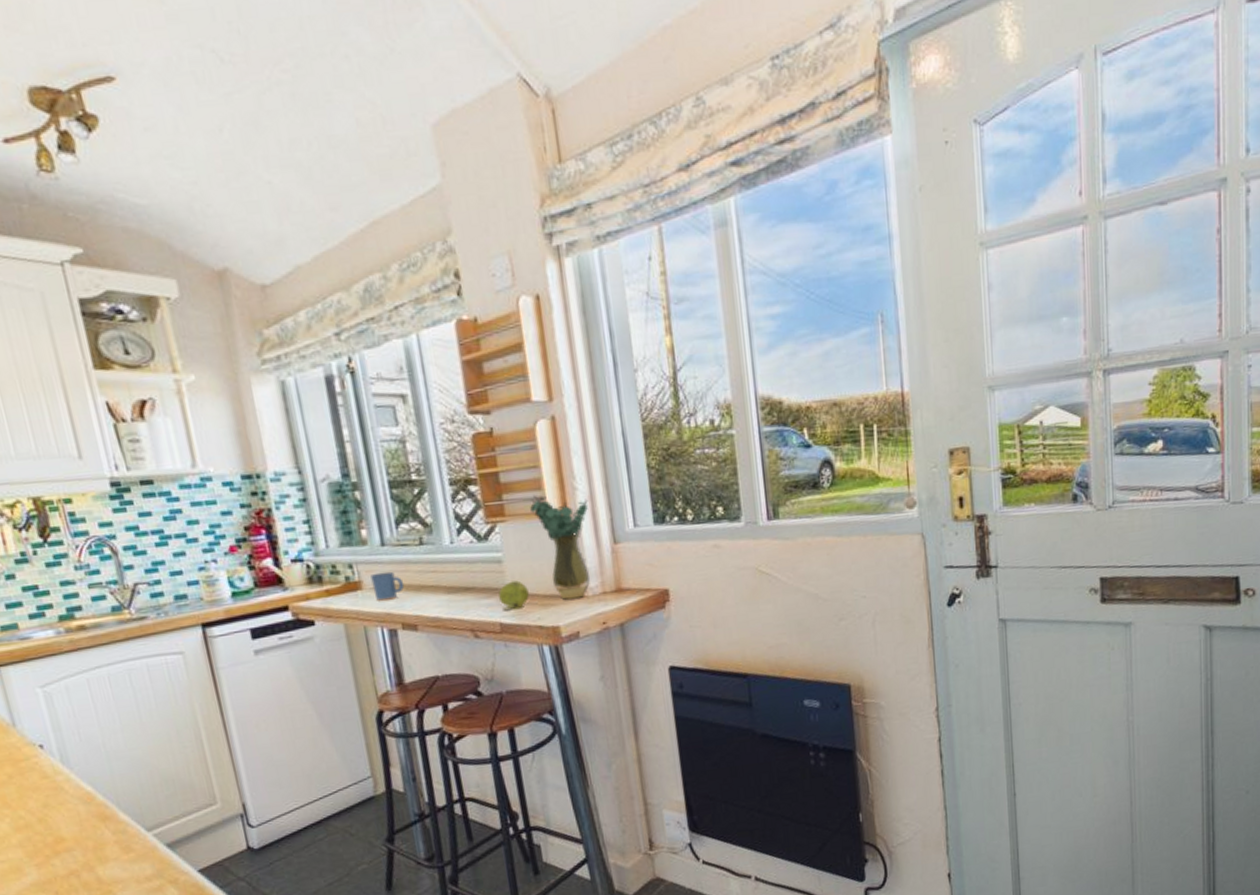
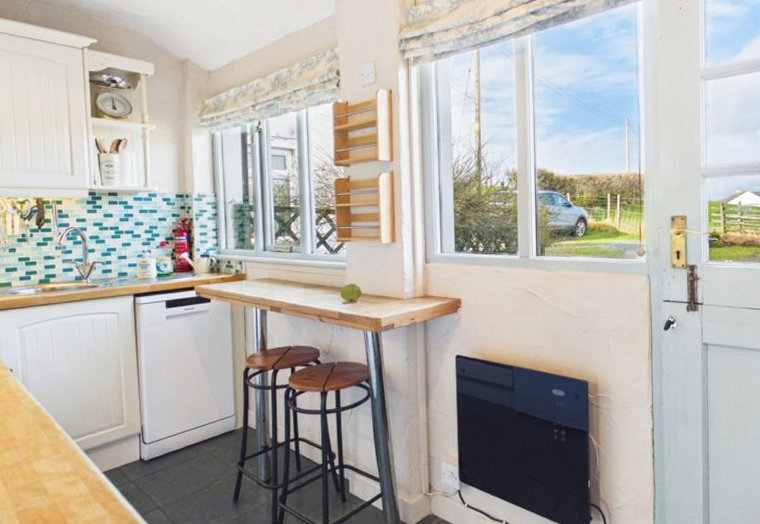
mug: present [370,571,405,601] -> none [253,269,276,289]
vase: present [530,495,589,600] -> none [369,224,410,300]

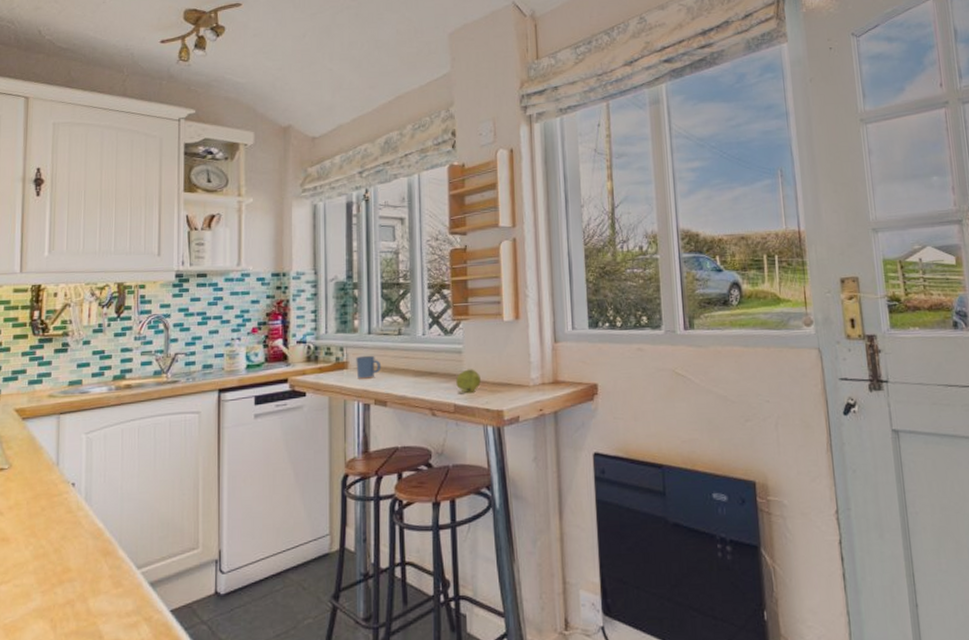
mug: none [253,269,276,289] -> present [356,355,382,379]

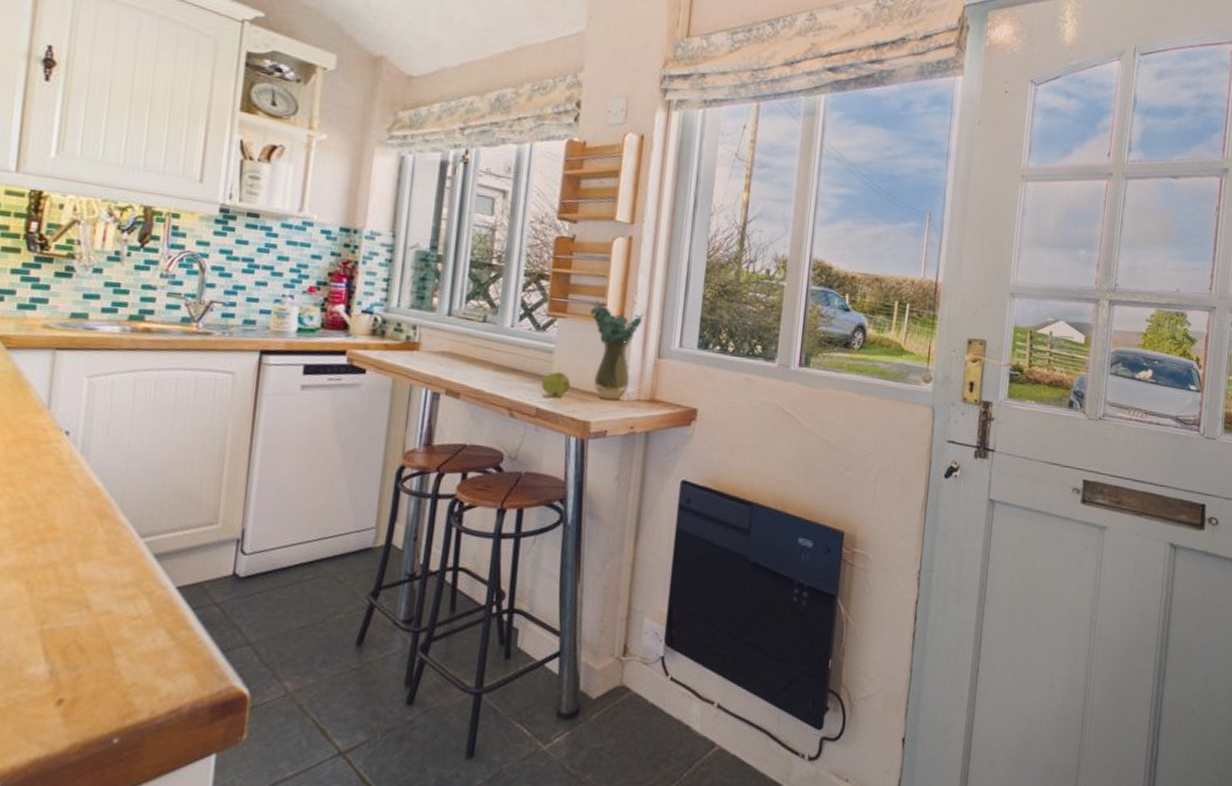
mug: present [356,355,382,379] -> none [428,338,459,366]
vase: none [489,299,536,388] -> present [590,300,644,400]

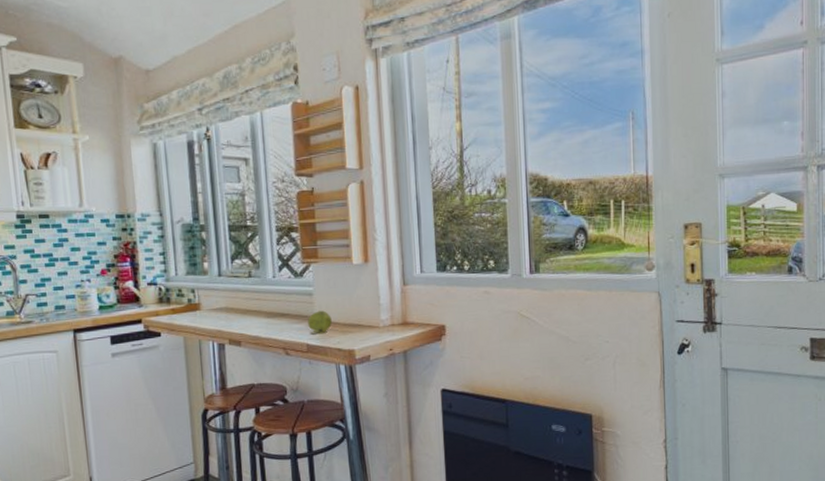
vase: present [590,300,644,400] -> none [338,242,385,329]

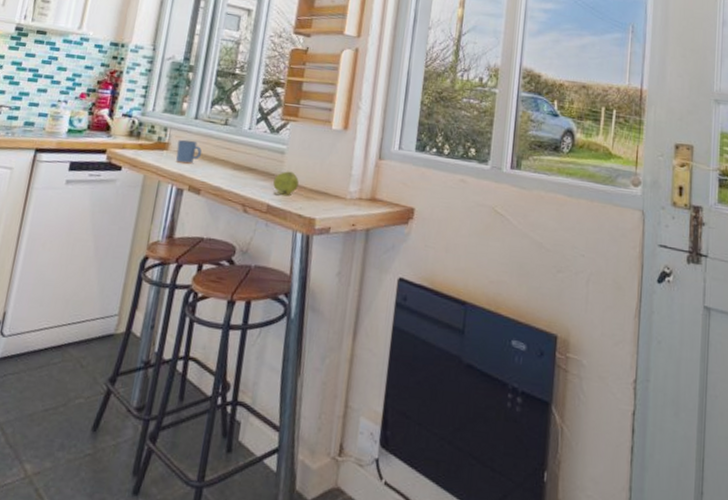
mug: none [208,297,234,320] -> present [176,139,202,164]

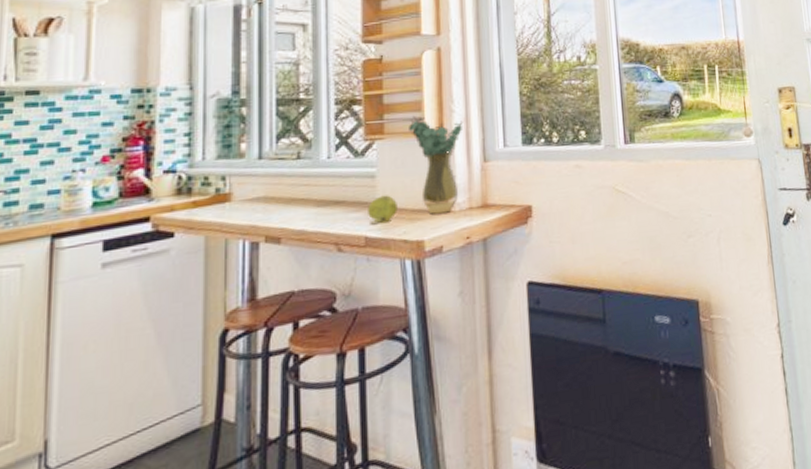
mug: present [176,139,202,164] -> none [242,184,275,213]
vase: none [319,105,367,199] -> present [409,115,463,215]

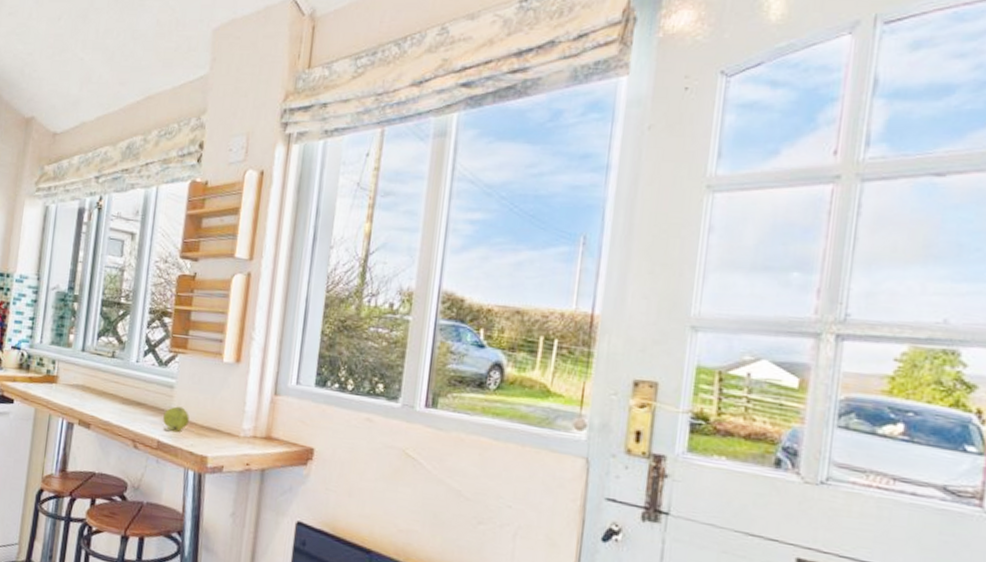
vase: present [409,115,463,215] -> none [209,336,261,436]

